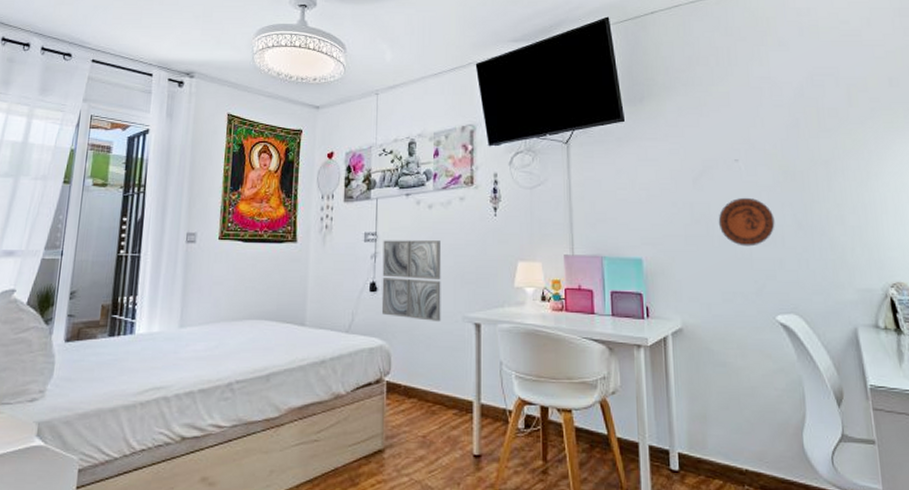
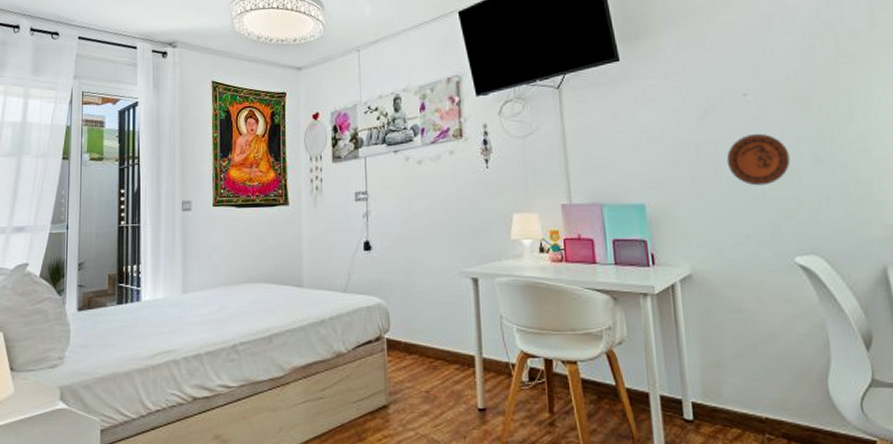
wall art: present [381,240,442,322] -> none [374,196,437,279]

